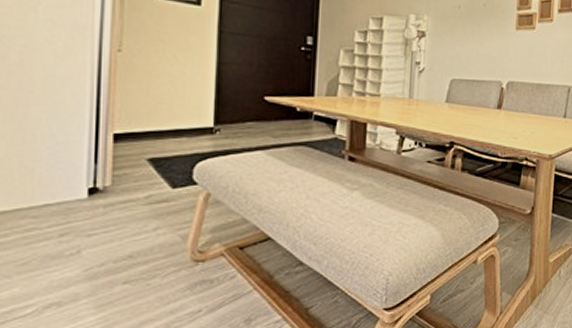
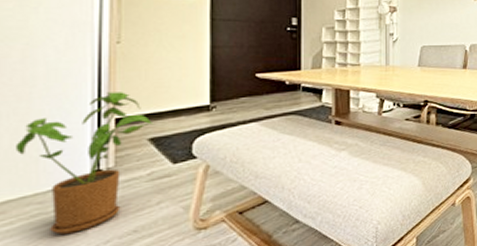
house plant: none [10,105,154,252] -> present [15,92,154,235]

